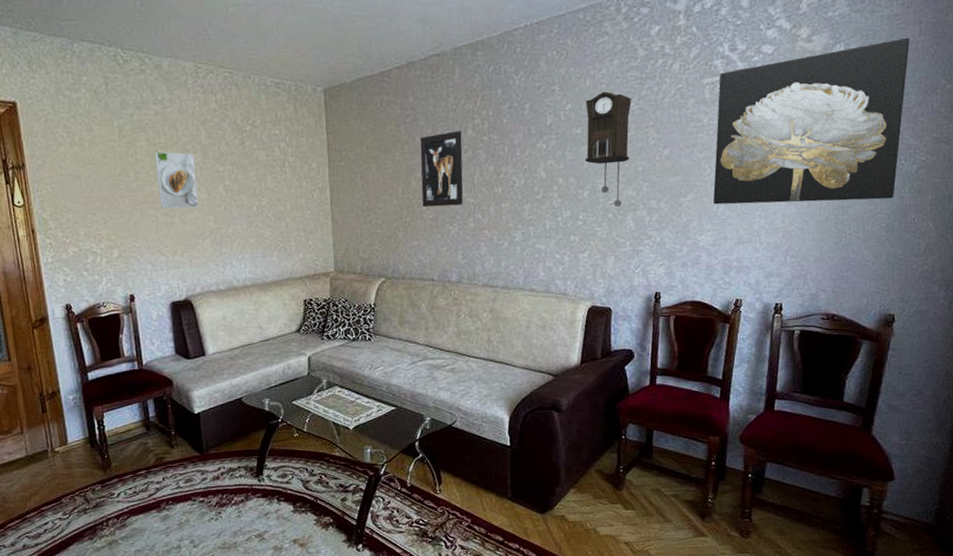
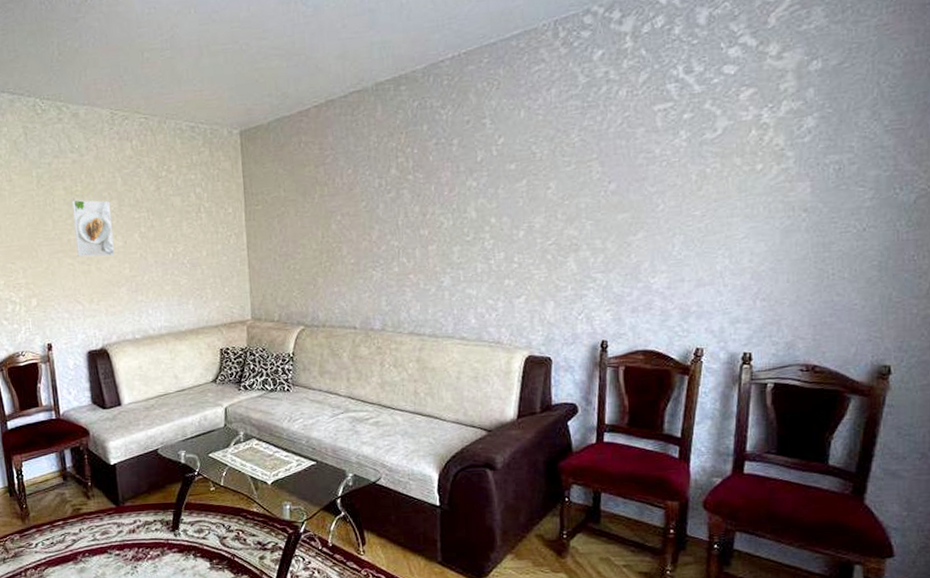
wall art: present [420,131,463,208] -> none [340,170,387,252]
pendulum clock: present [585,91,632,207] -> none [520,123,572,248]
wall art: present [713,37,910,205] -> none [668,49,904,244]

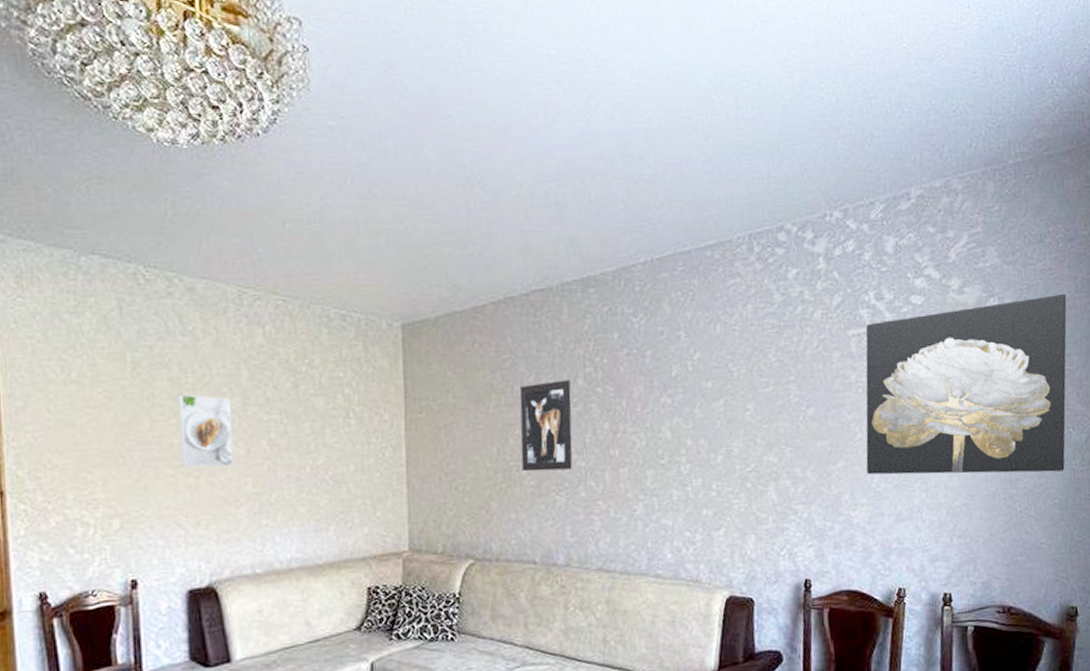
wall art: none [340,170,387,252] -> present [519,380,573,472]
wall art: none [668,49,904,244] -> present [865,293,1067,475]

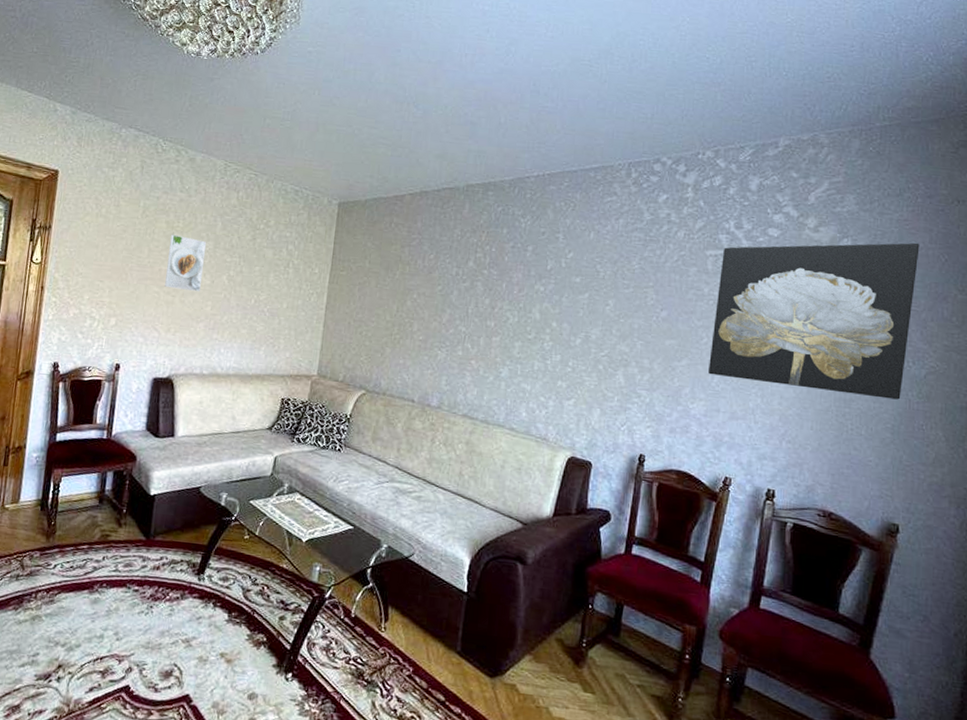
wall art: present [519,380,573,472] -> none [414,260,463,332]

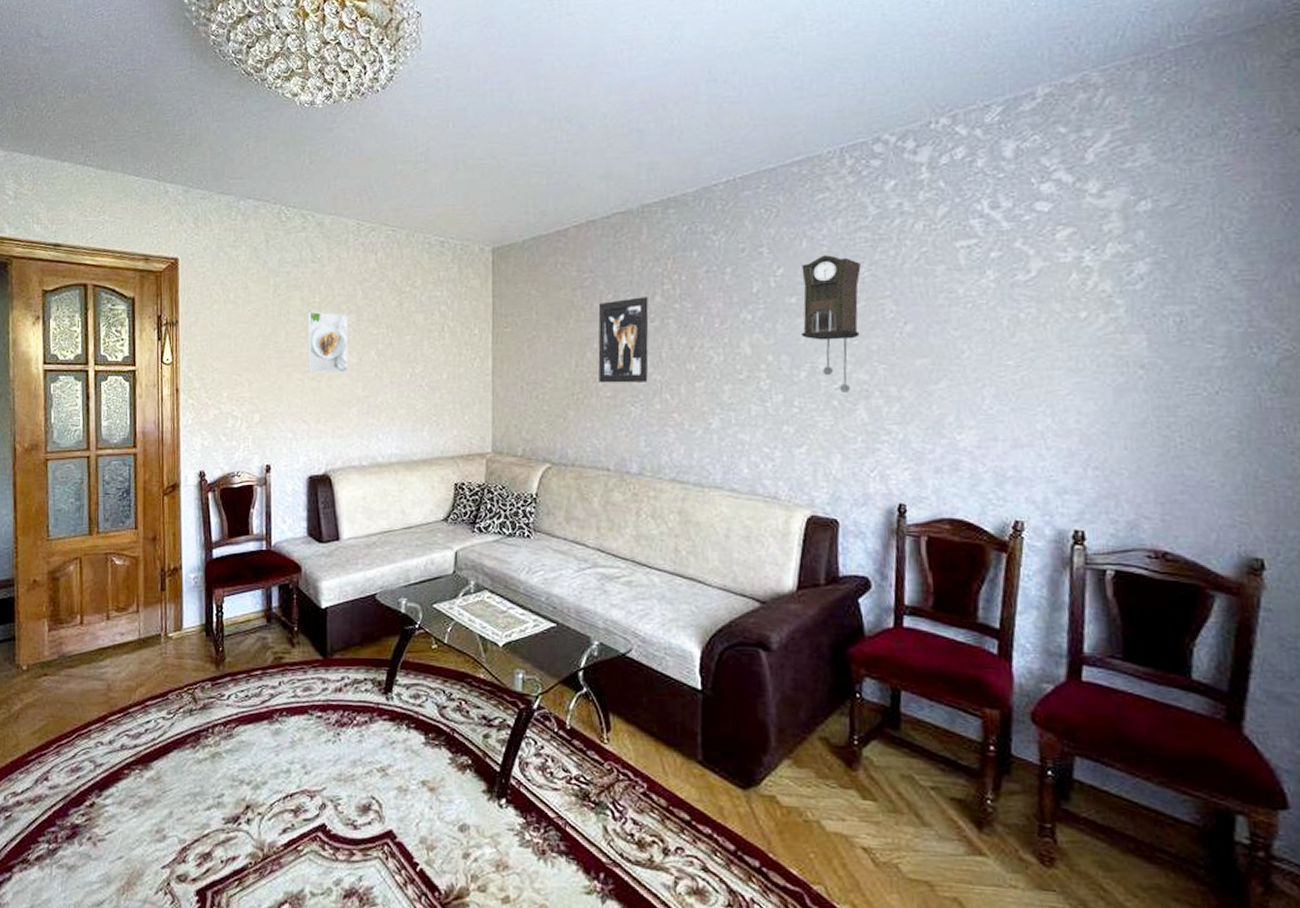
wall art: none [414,260,463,332] -> present [598,297,649,383]
pendulum clock: none [581,247,633,360] -> present [802,255,861,392]
wall art: present [708,243,920,400] -> none [975,192,1250,399]

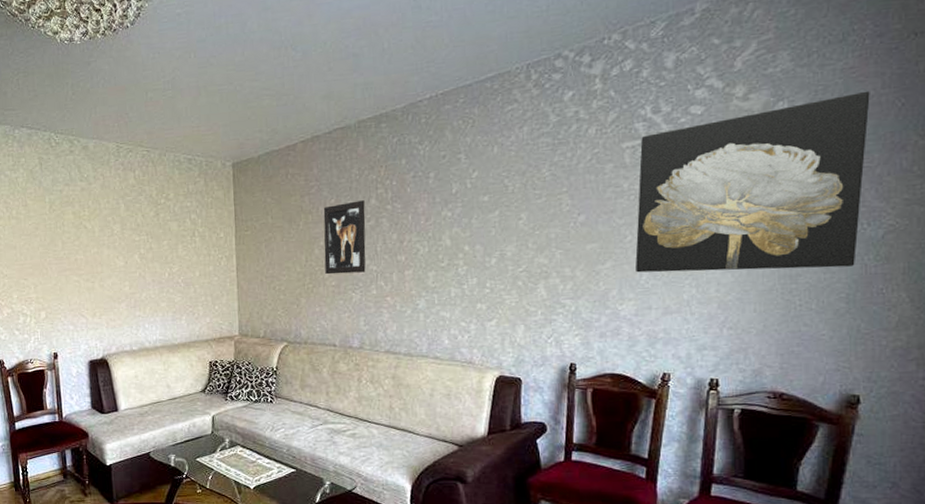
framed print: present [308,311,349,374] -> none [80,223,117,275]
pendulum clock: present [802,255,861,392] -> none [493,158,543,274]
wall art: none [975,192,1250,399] -> present [635,91,870,273]

